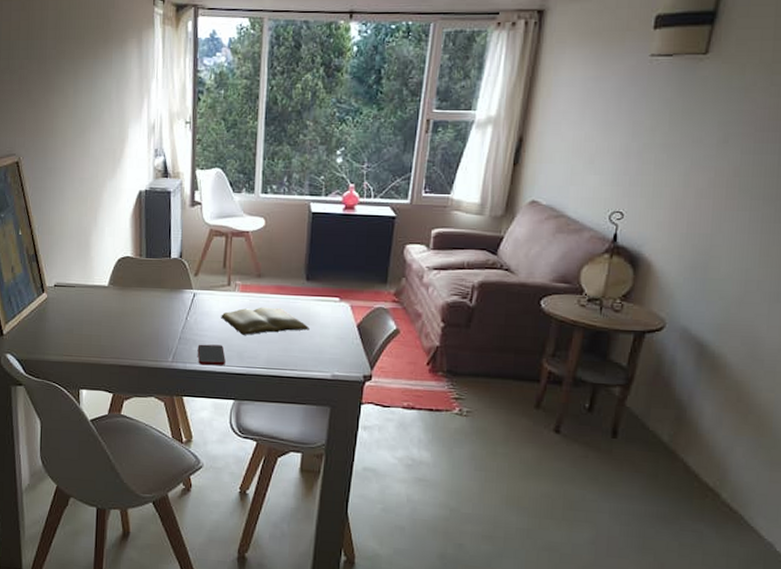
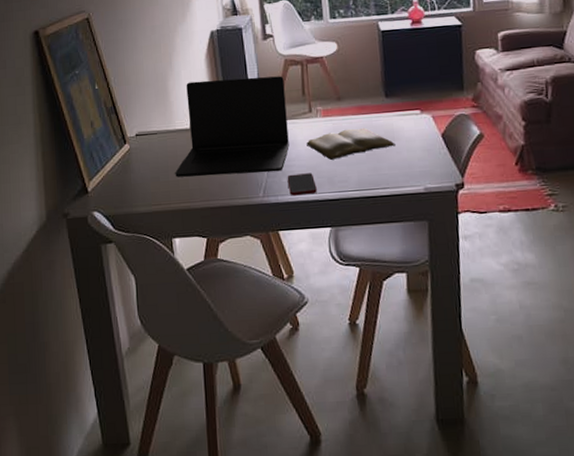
laptop: none [89,240,207,340] -> present [175,76,289,177]

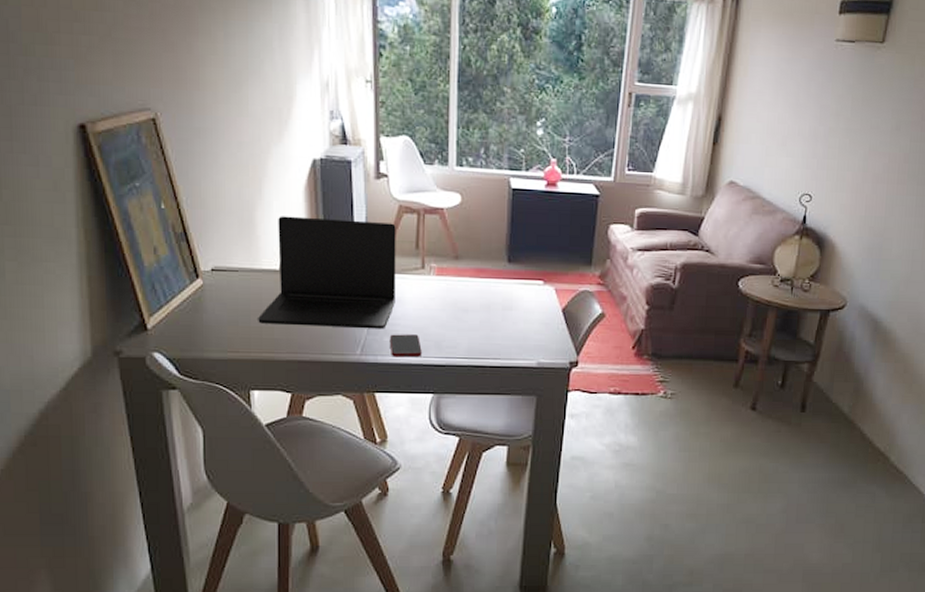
book: present [306,127,396,160] -> none [415,291,513,323]

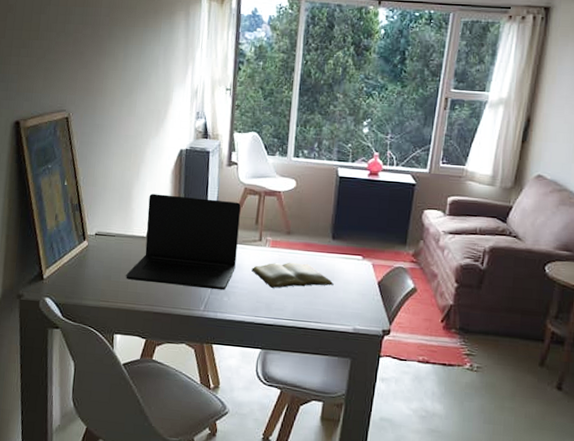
cell phone: present [389,334,422,358] -> none [228,295,254,316]
book: none [415,291,513,323] -> present [252,262,334,288]

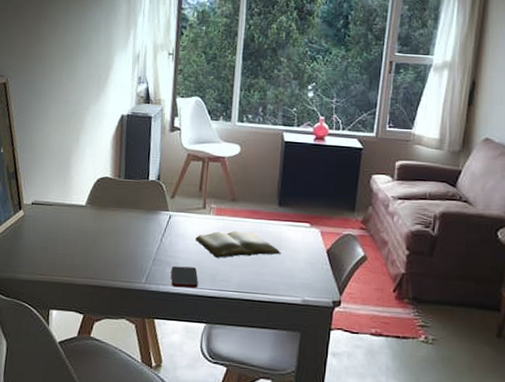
laptop: present [126,193,241,290] -> none [63,160,184,261]
cell phone: none [228,295,254,316] -> present [171,266,198,288]

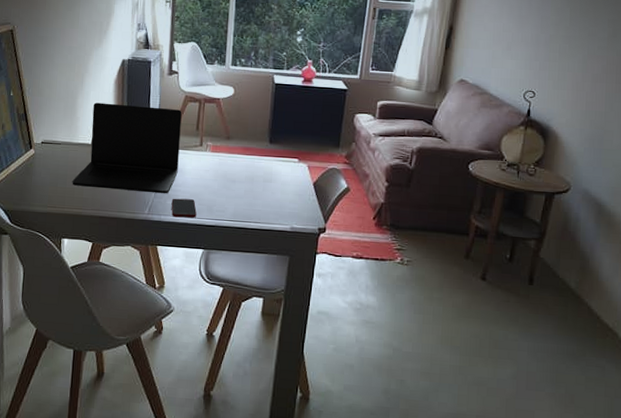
laptop: none [63,160,184,261] -> present [72,102,182,194]
book: present [195,230,281,258] -> none [193,165,272,191]

